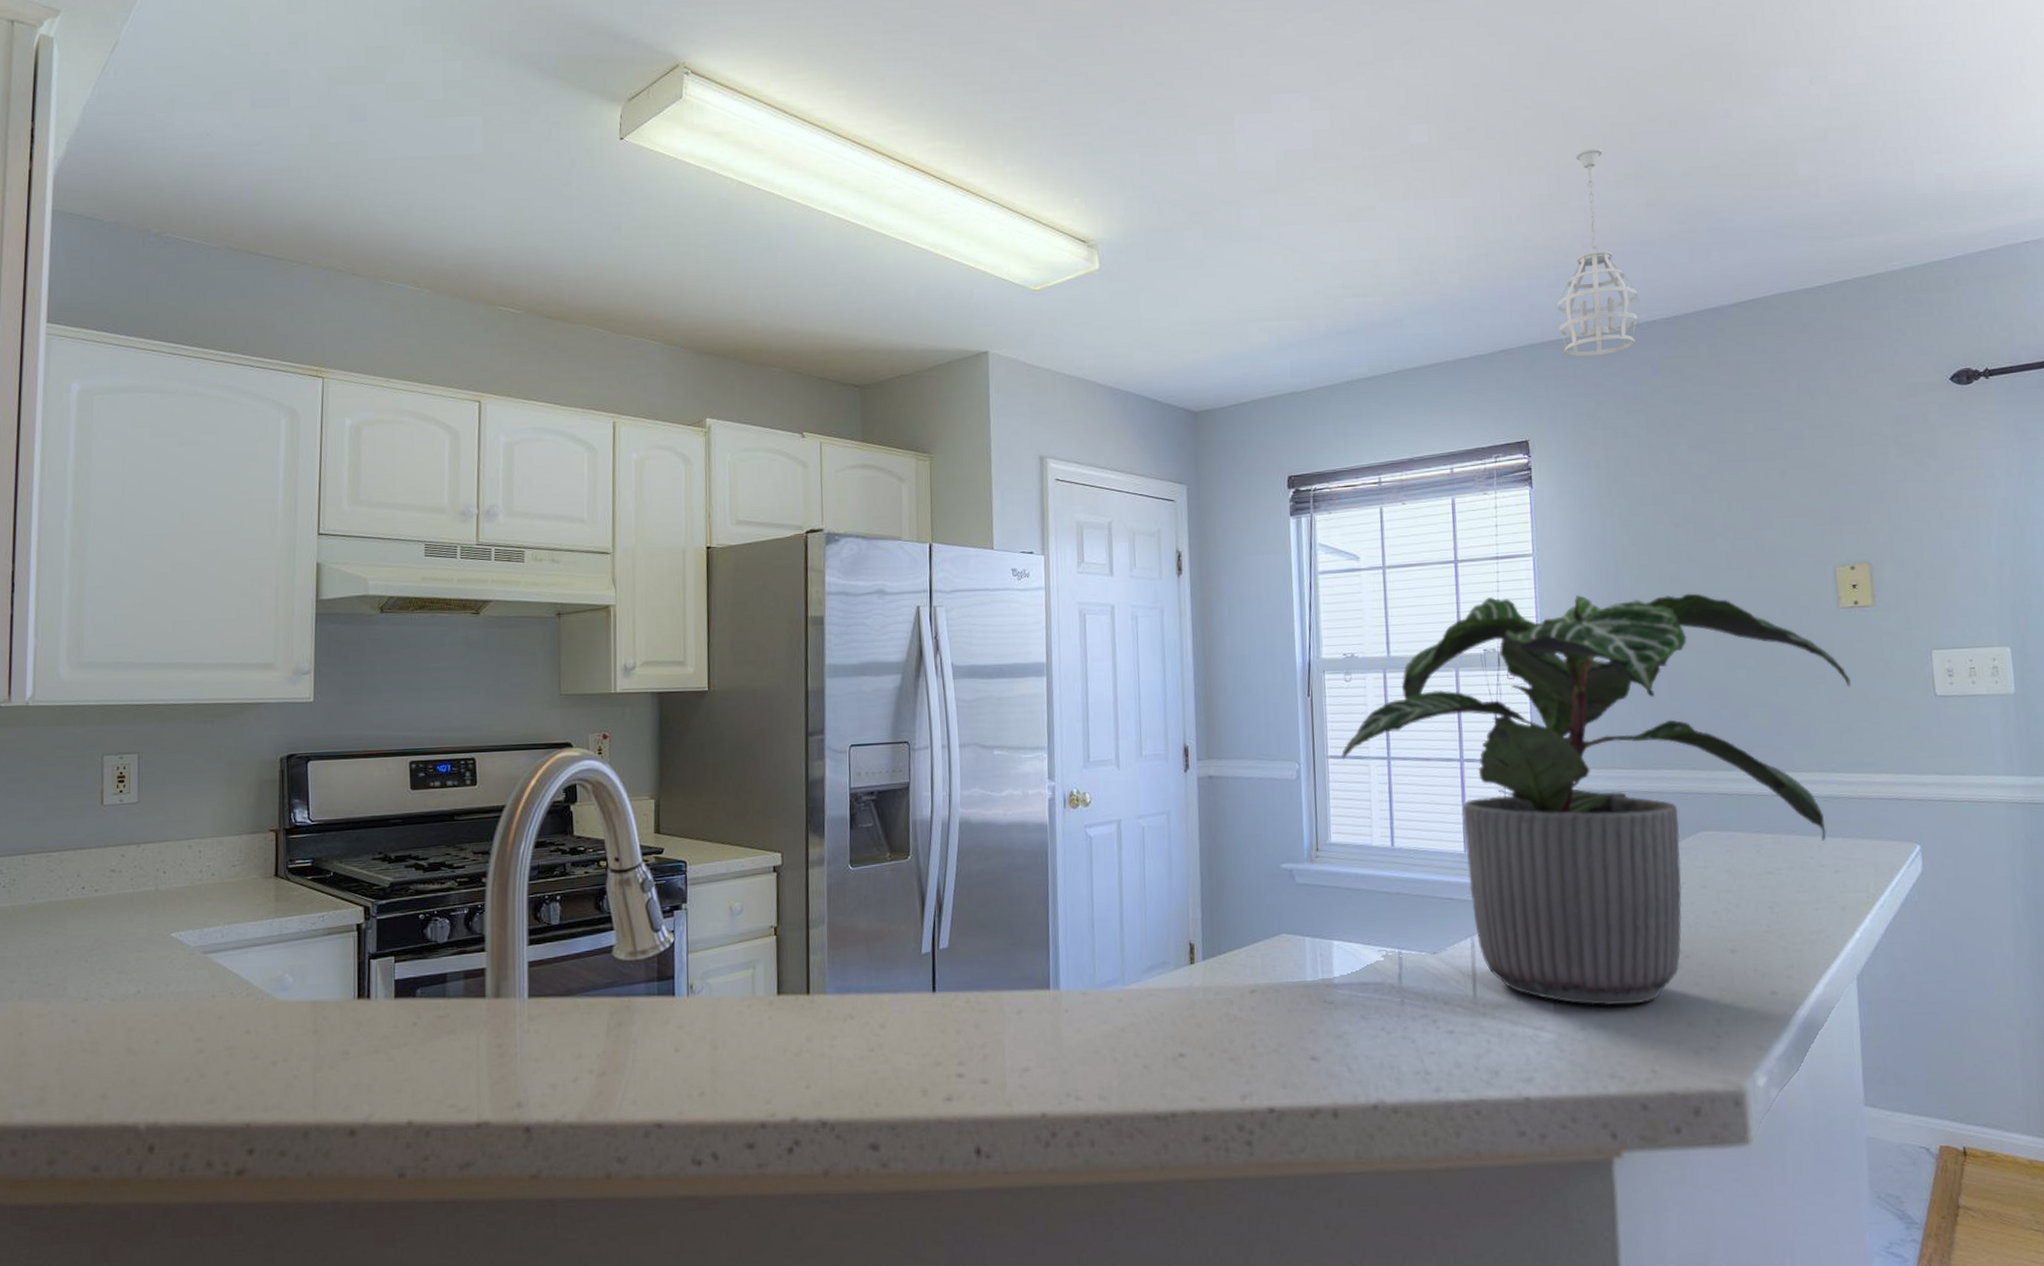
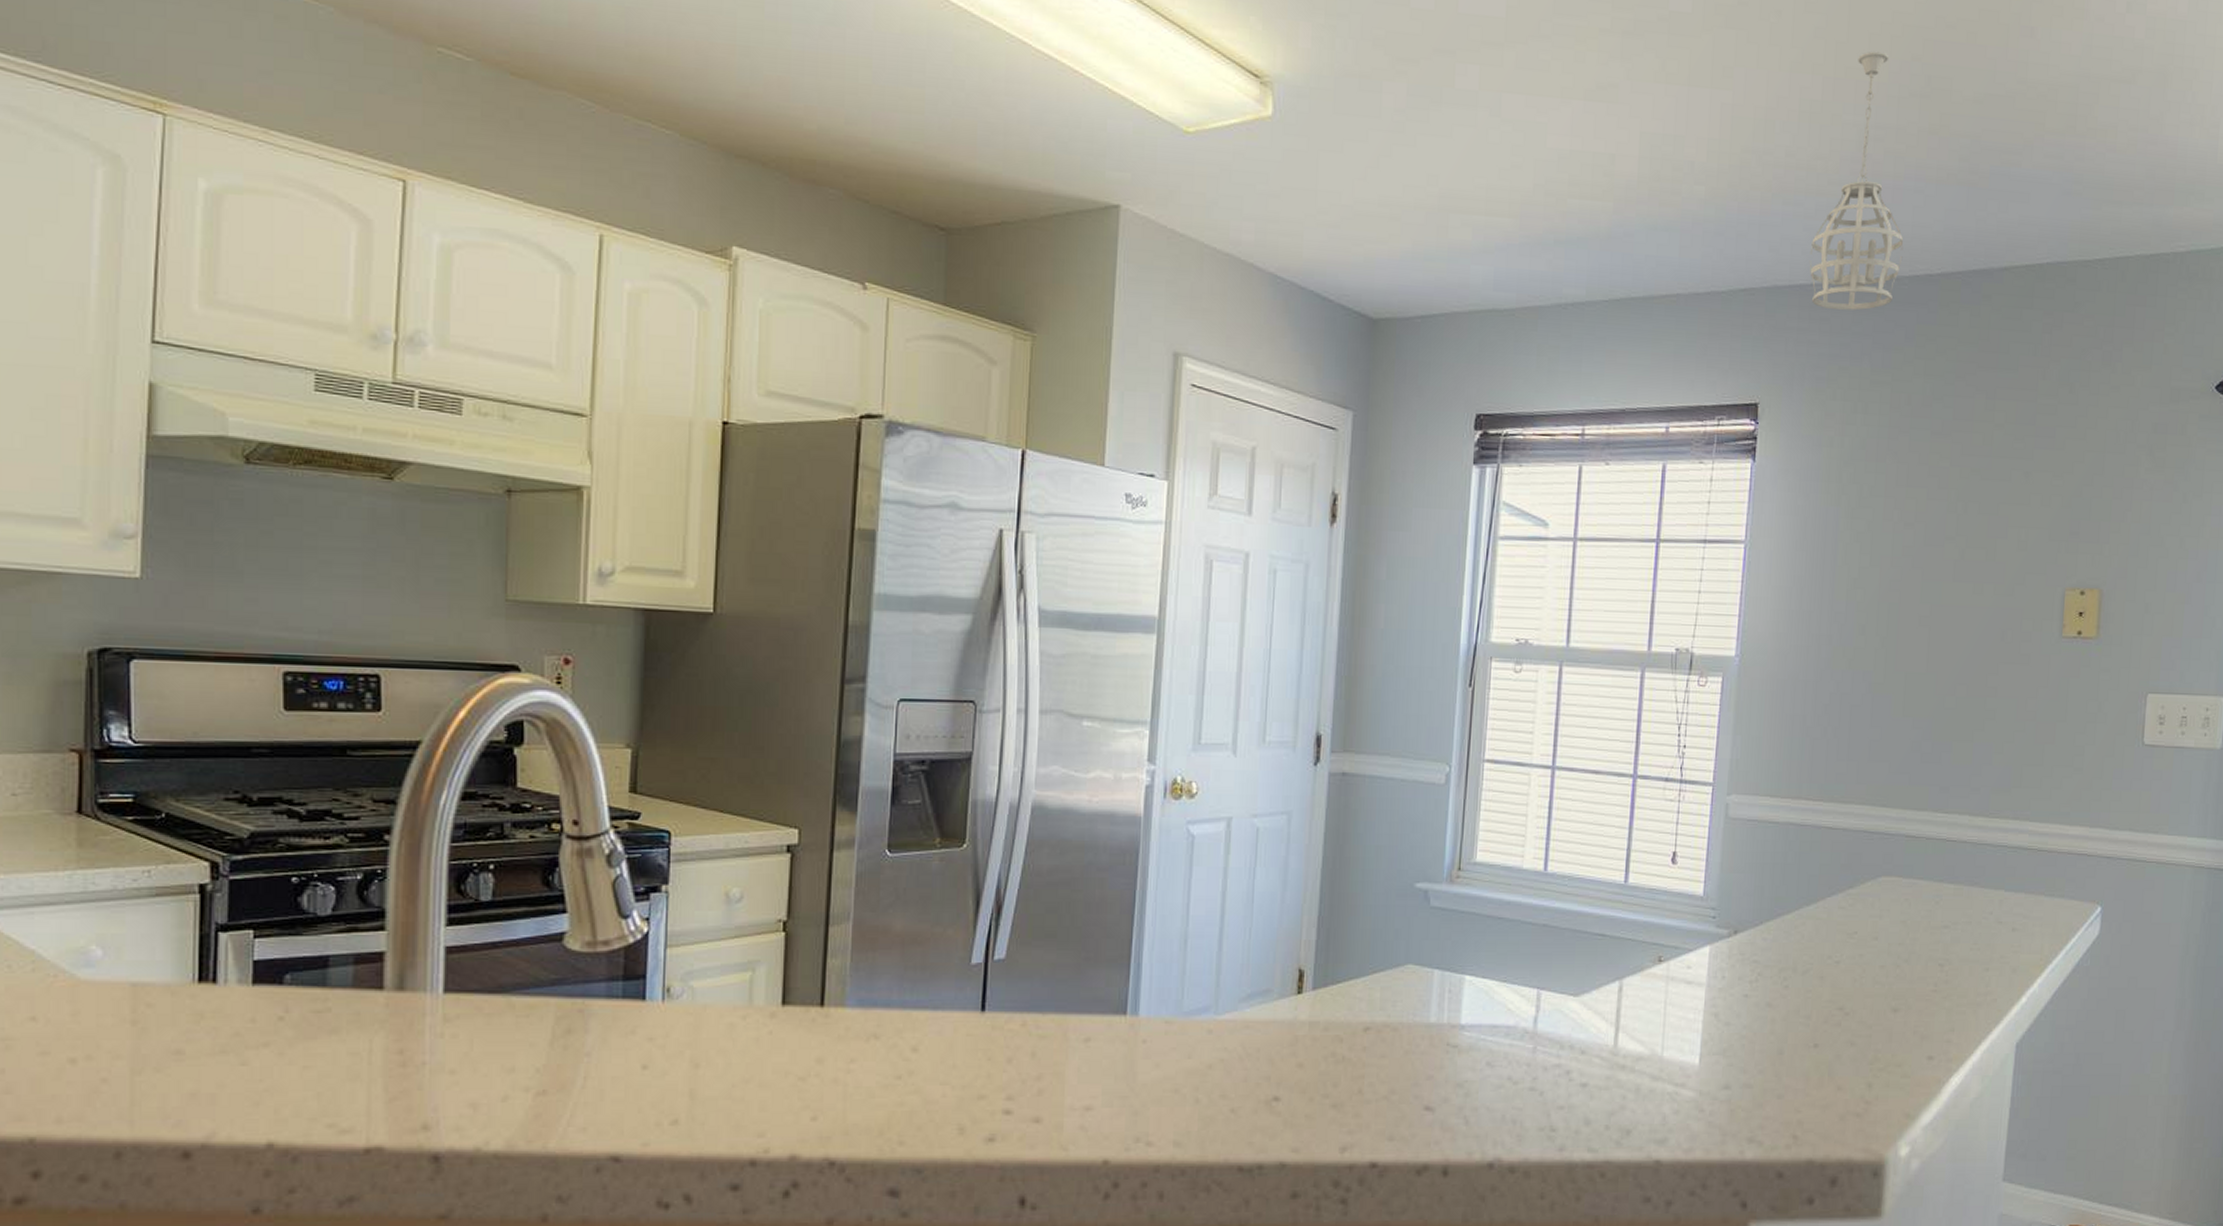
potted plant: present [1341,593,1851,1006] -> none [1500,586,2061,1064]

